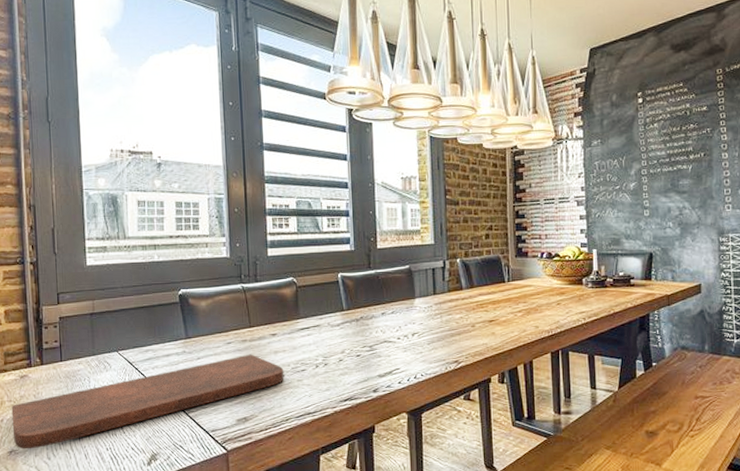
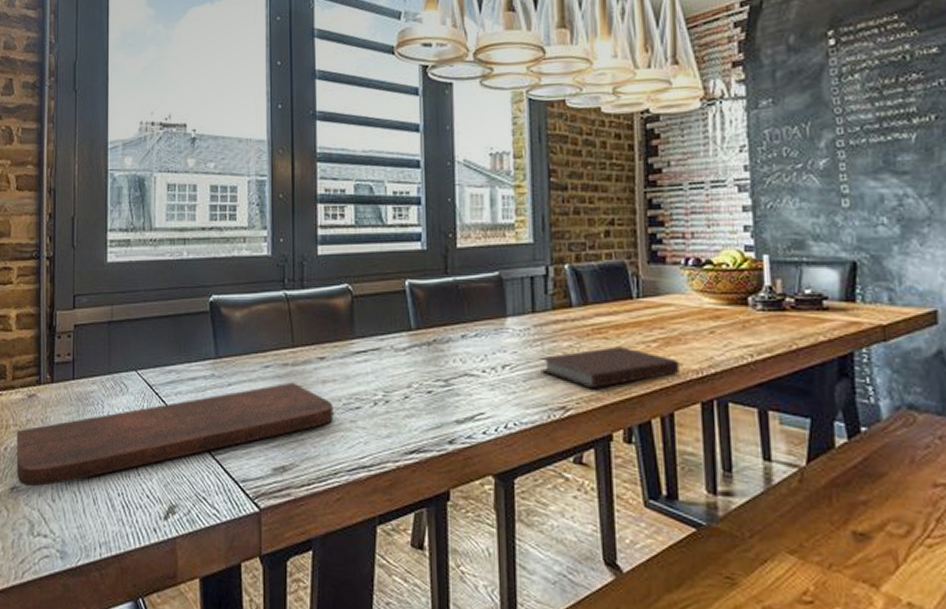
notebook: none [440,316,537,347] -> present [540,347,680,389]

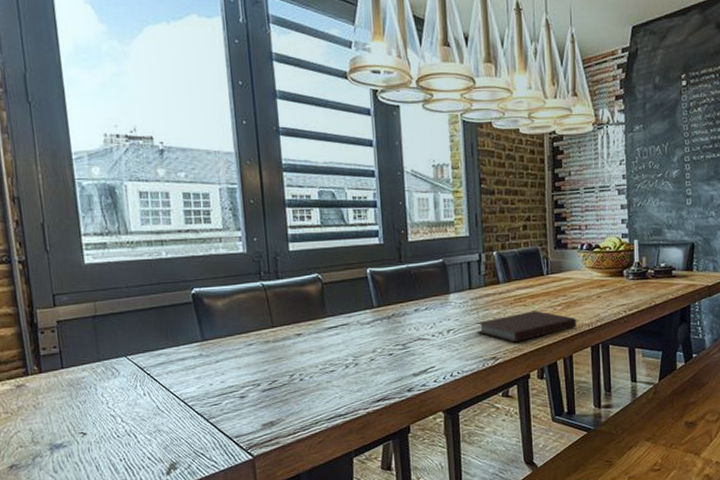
cutting board: present [16,382,334,487] -> none [8,355,312,464]

